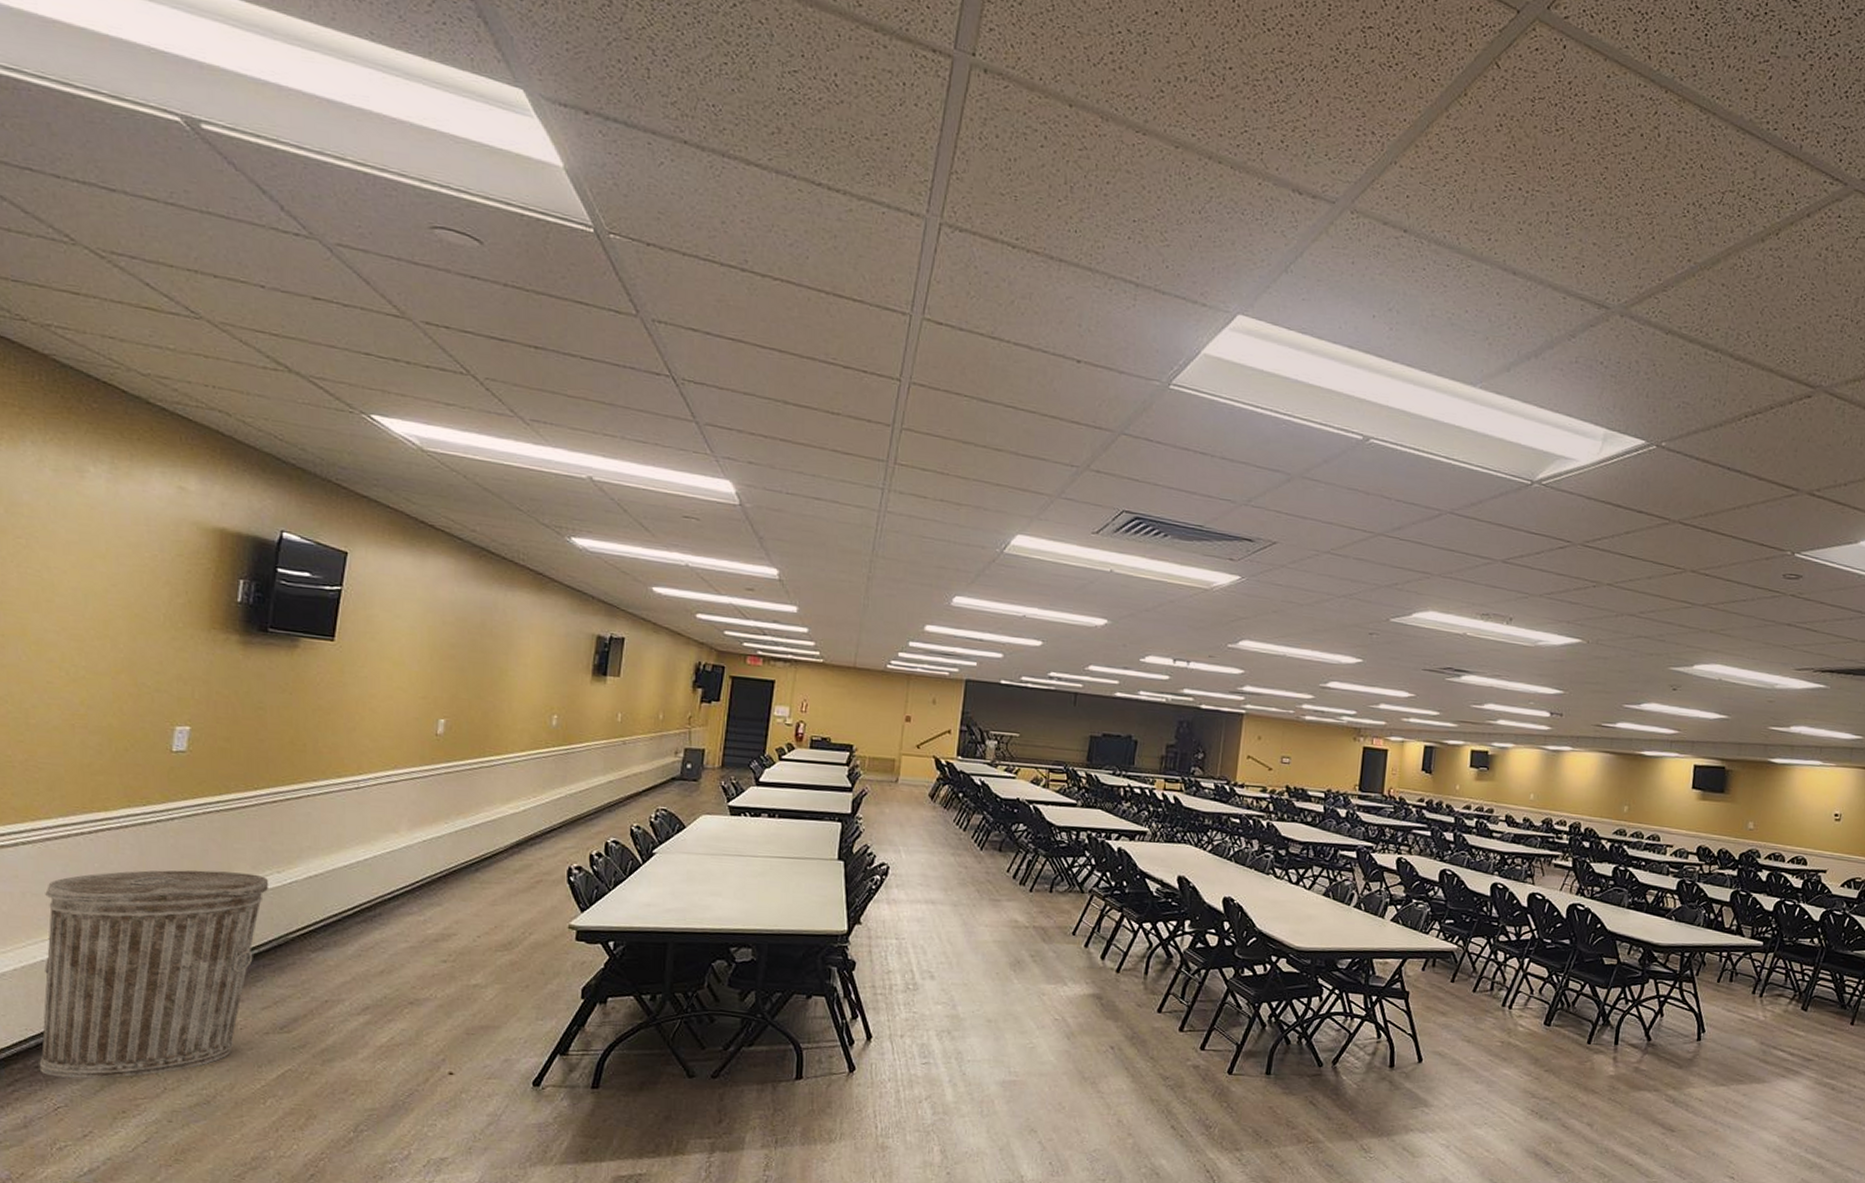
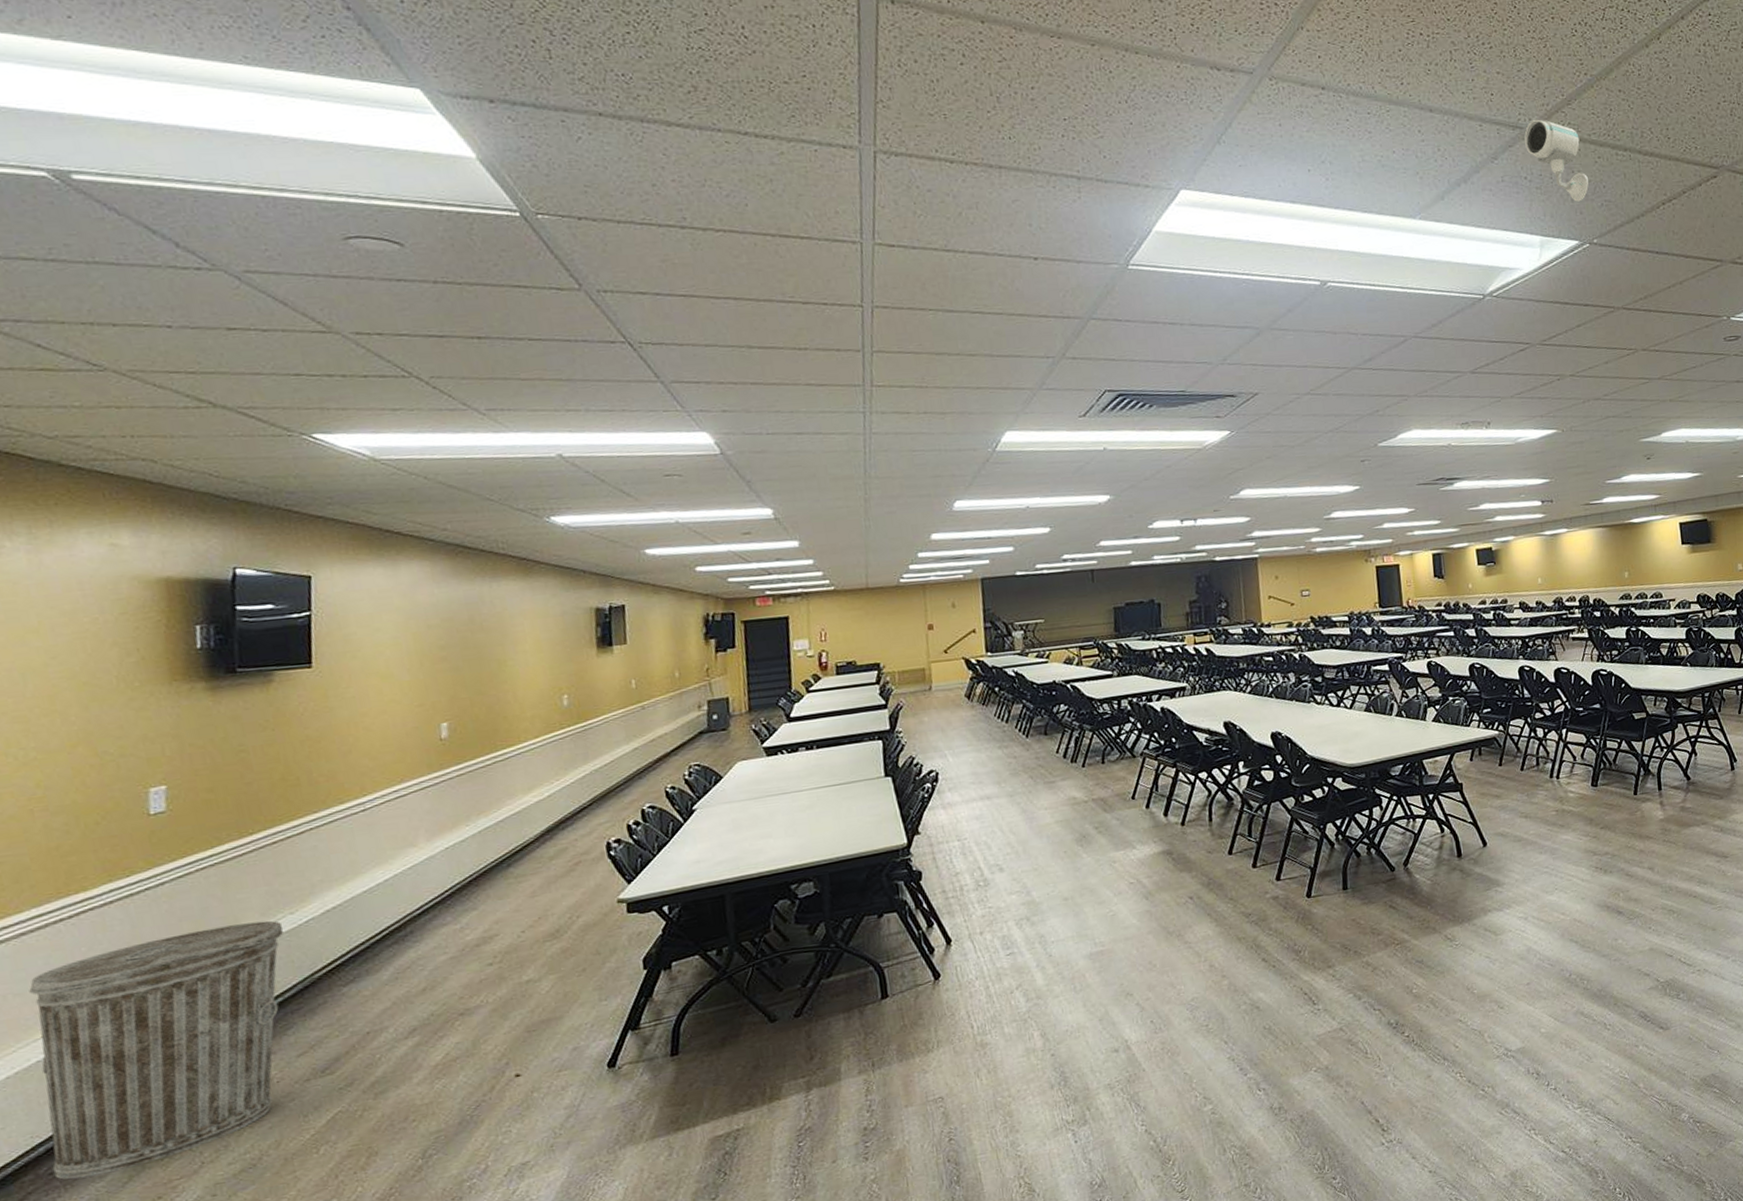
security camera: none [1608,300,1669,399] -> present [1524,119,1589,202]

